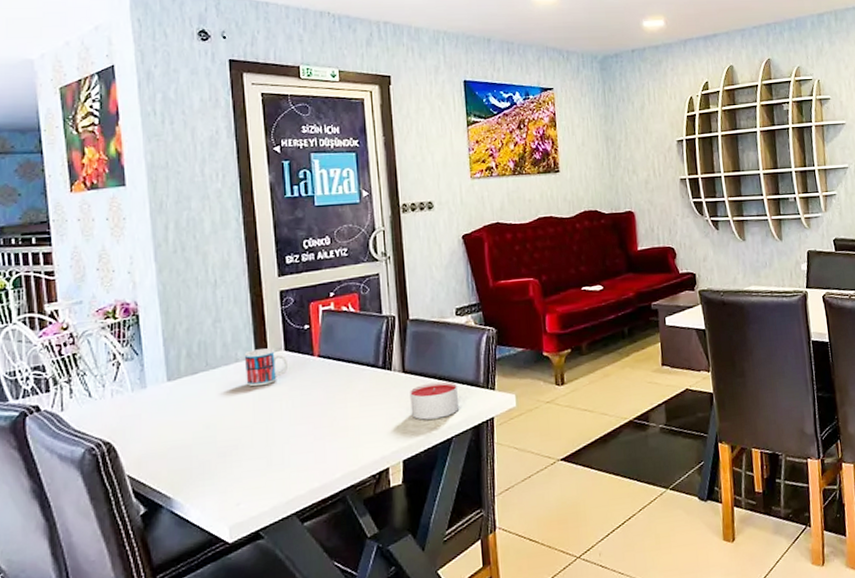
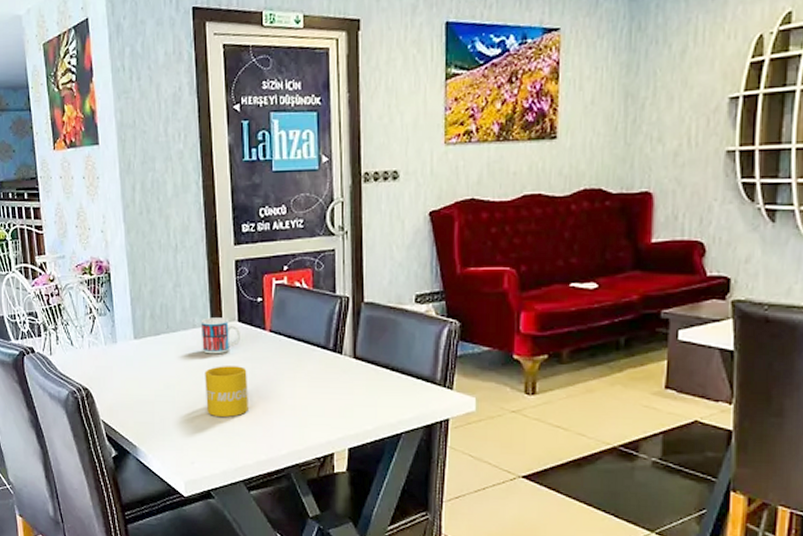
mug: none [250,395,299,451] -> present [205,366,248,417]
candle: present [410,381,460,420] -> none [360,372,412,411]

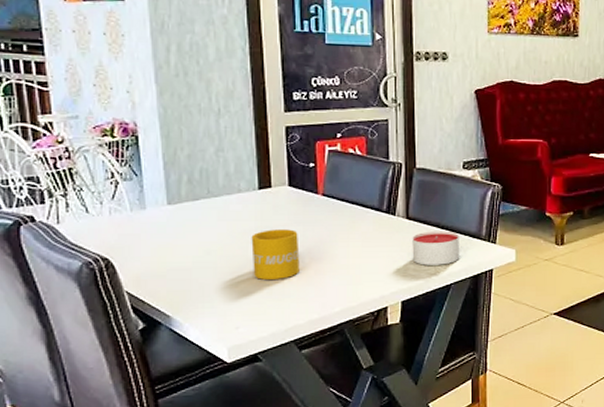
mug: present [200,317,240,354] -> none [247,182,291,218]
candle: none [360,372,412,411] -> present [412,231,460,265]

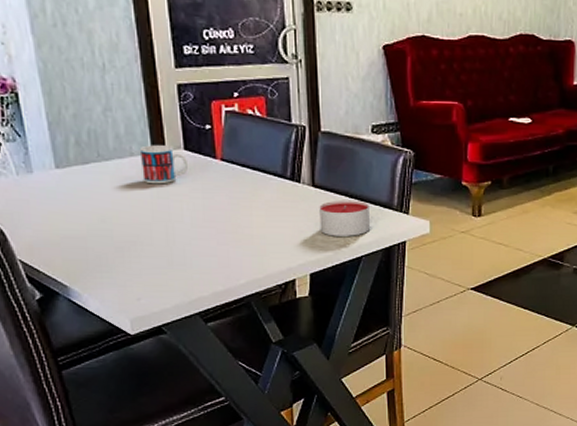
mug: none [247,182,291,218] -> present [139,145,188,184]
mug: present [251,229,300,280] -> none [147,196,201,249]

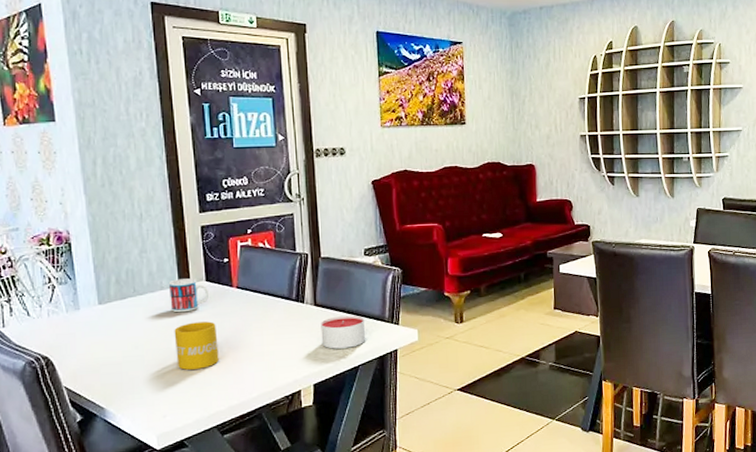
mug: none [147,196,201,249] -> present [174,321,219,370]

